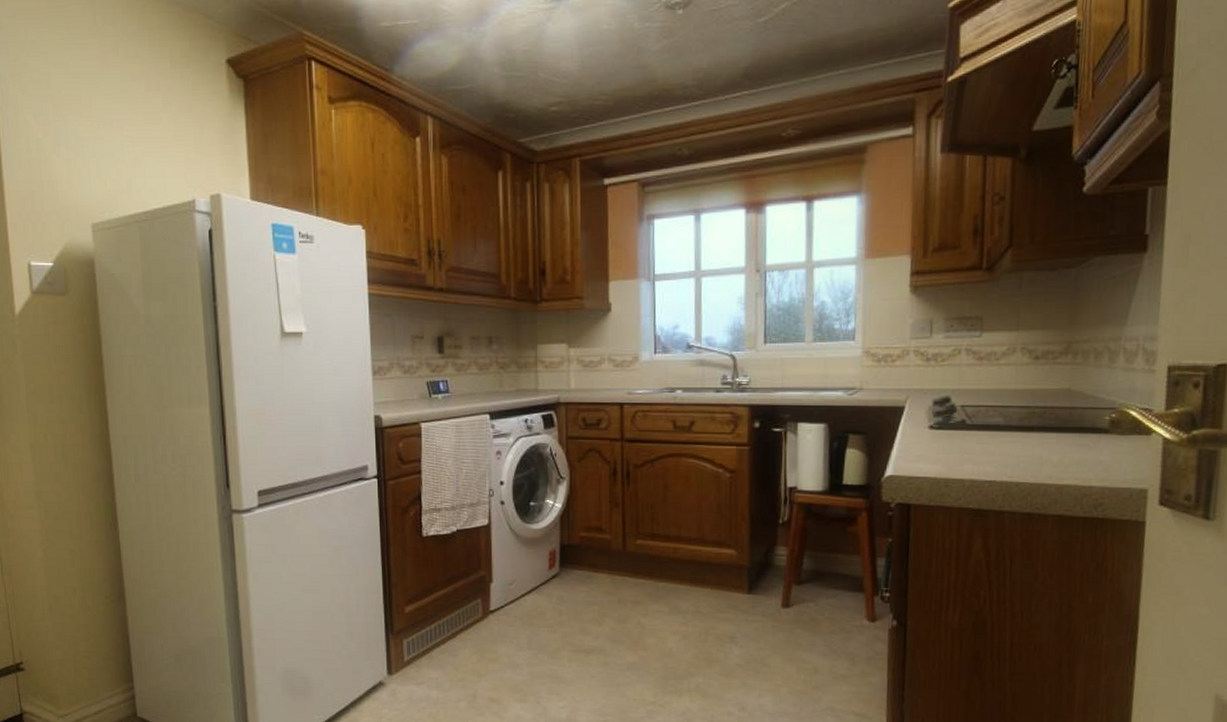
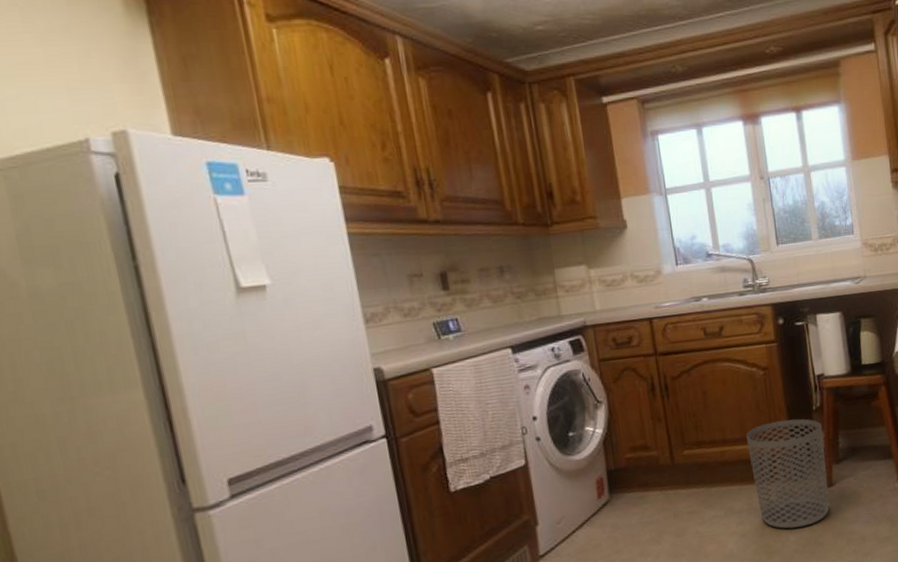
waste bin: none [702,528,787,643] -> present [746,419,830,529]

